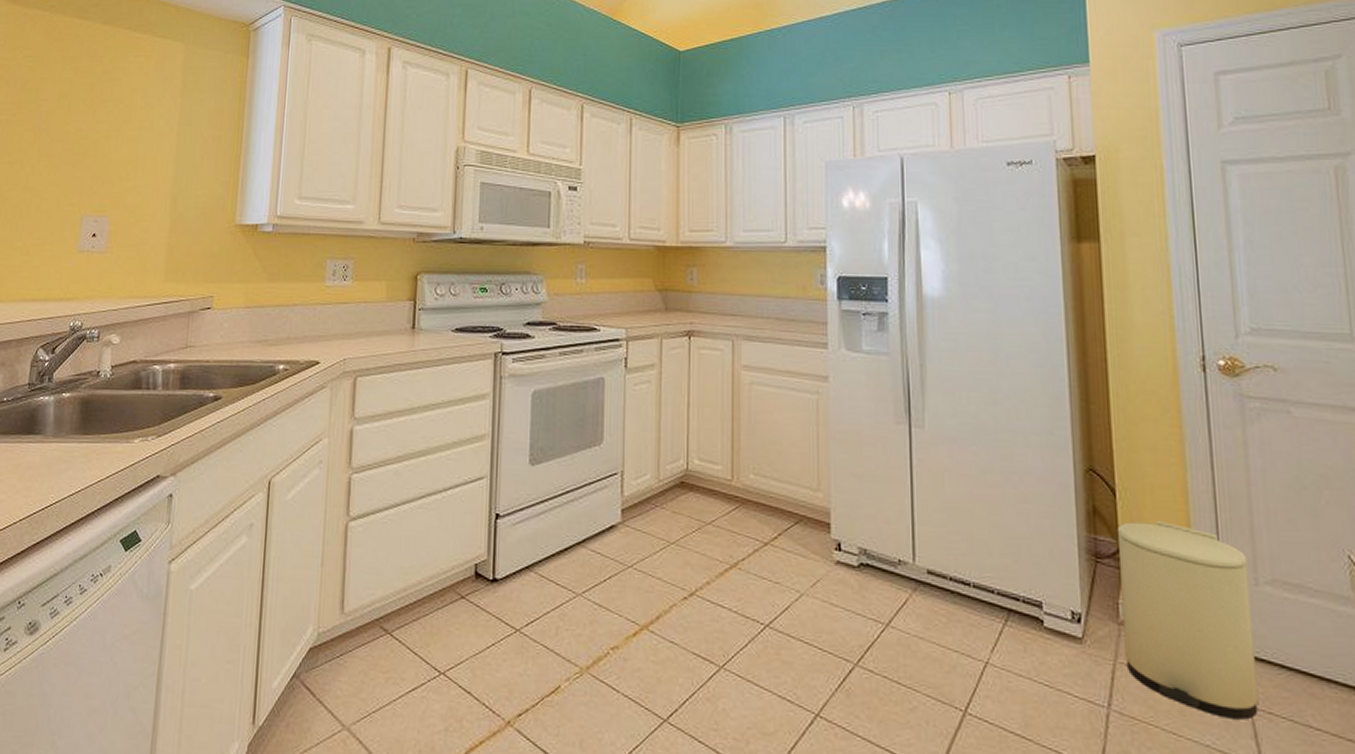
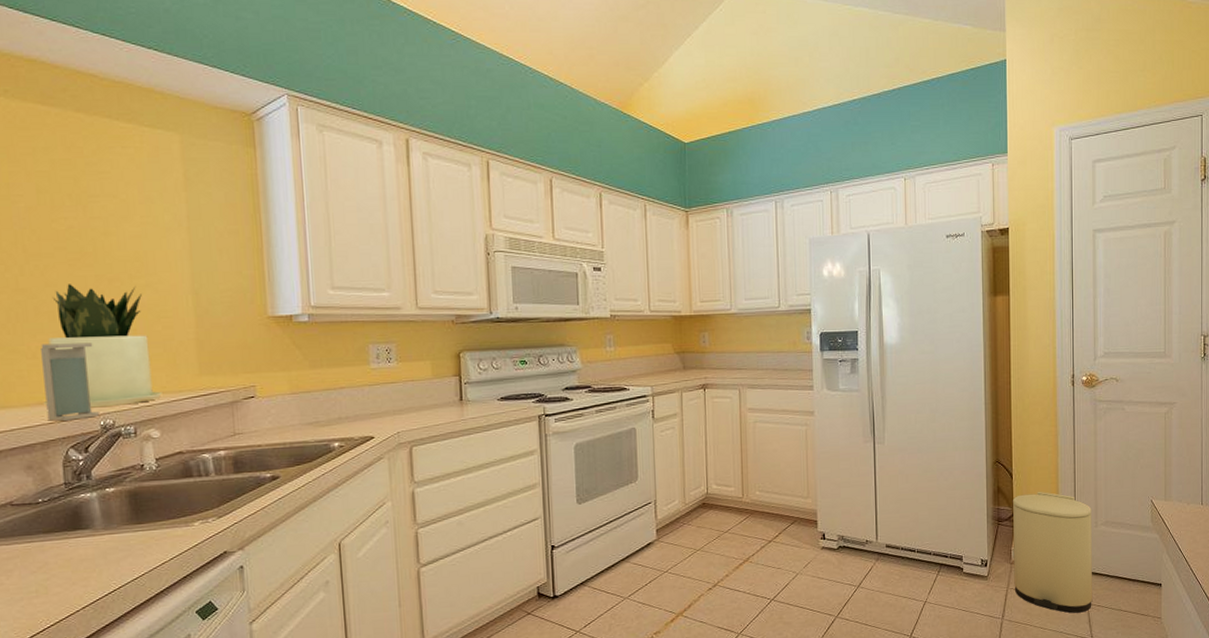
planter: none [26,184,130,308] -> present [43,284,164,408]
soap dispenser: none [26,241,78,320] -> present [41,342,99,422]

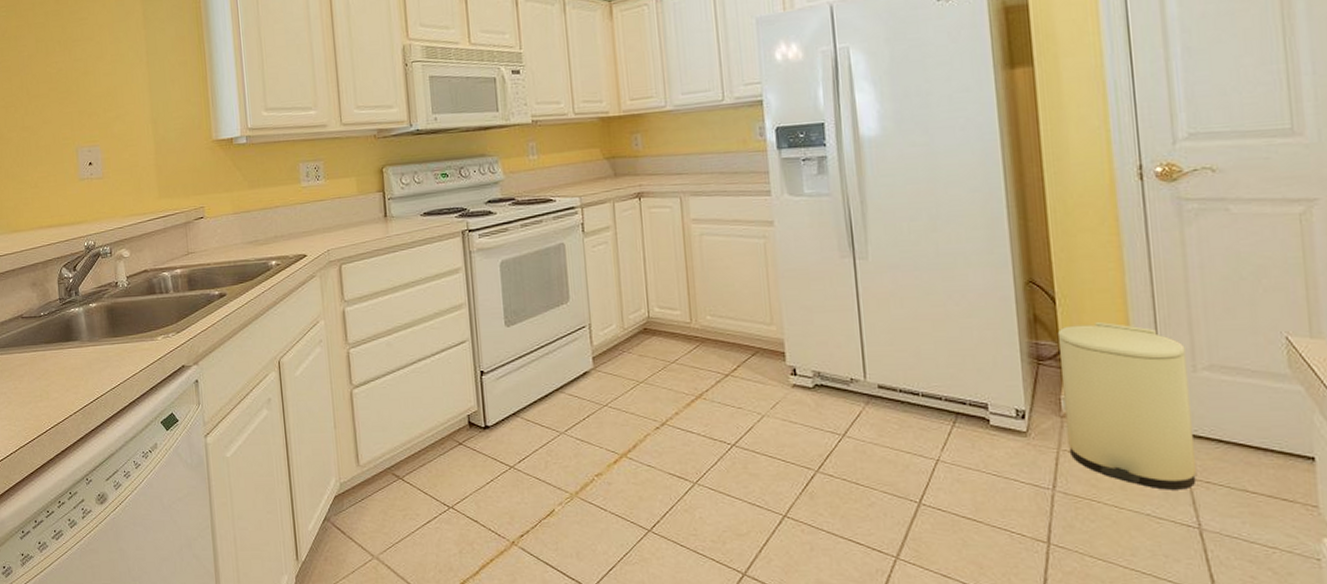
soap dispenser: present [41,342,99,422] -> none [40,171,84,244]
planter: present [43,284,164,408] -> none [43,119,132,231]

